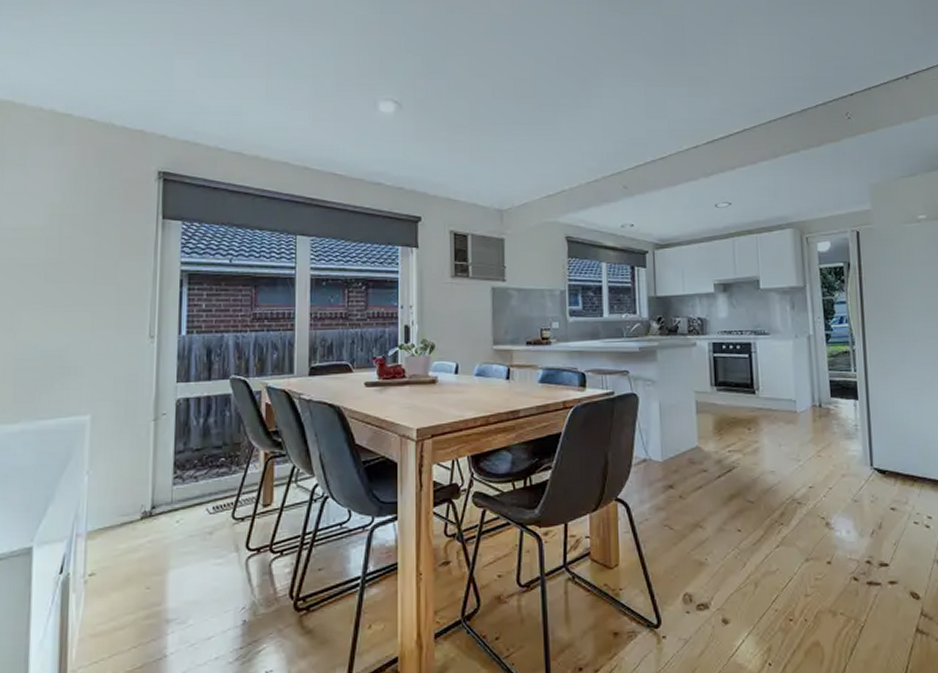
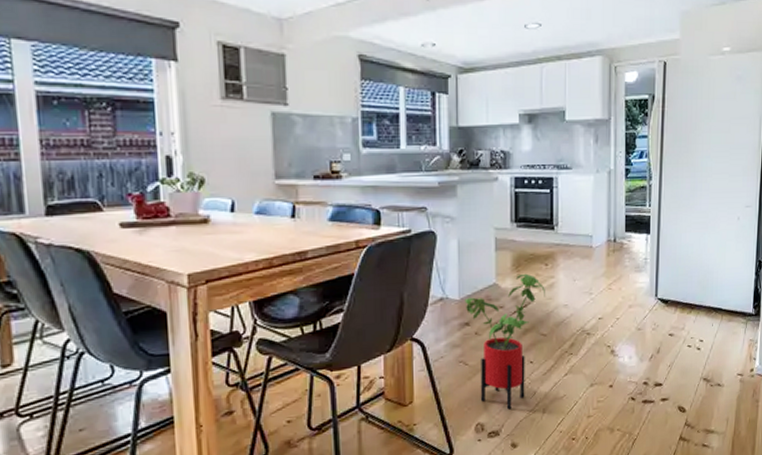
house plant: none [668,437,750,581] -> present [465,273,545,410]

